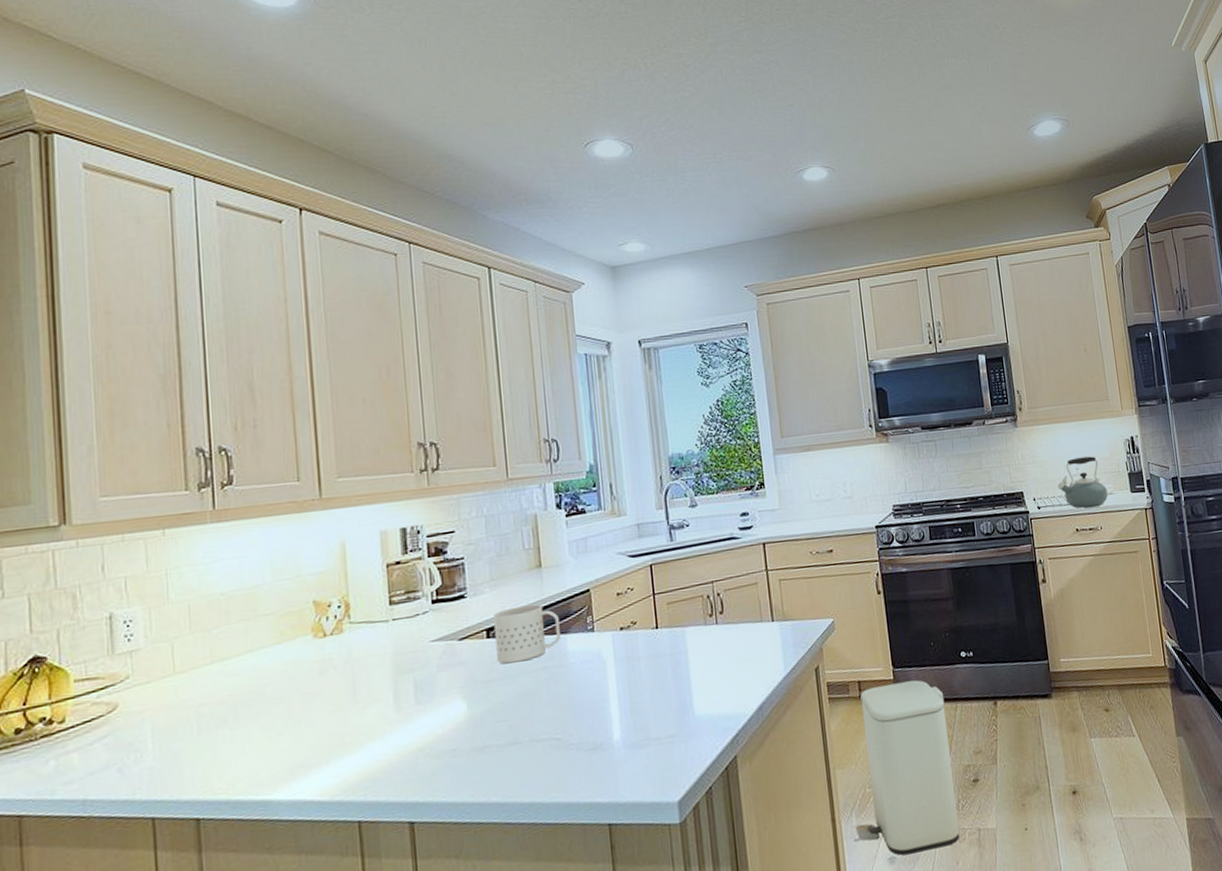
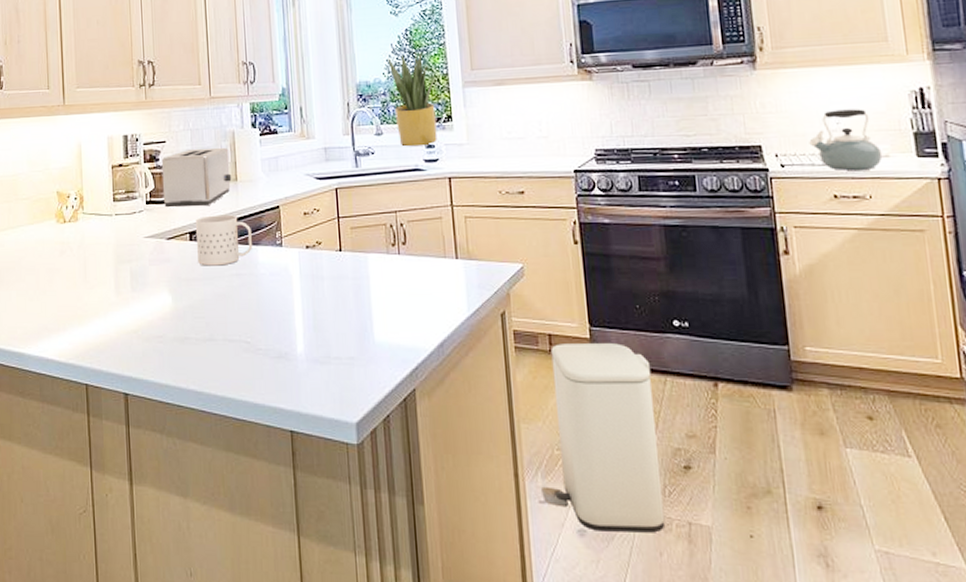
toaster: none [449,532,535,605] -> present [161,147,232,208]
planter: none [700,421,751,517] -> present [387,51,438,147]

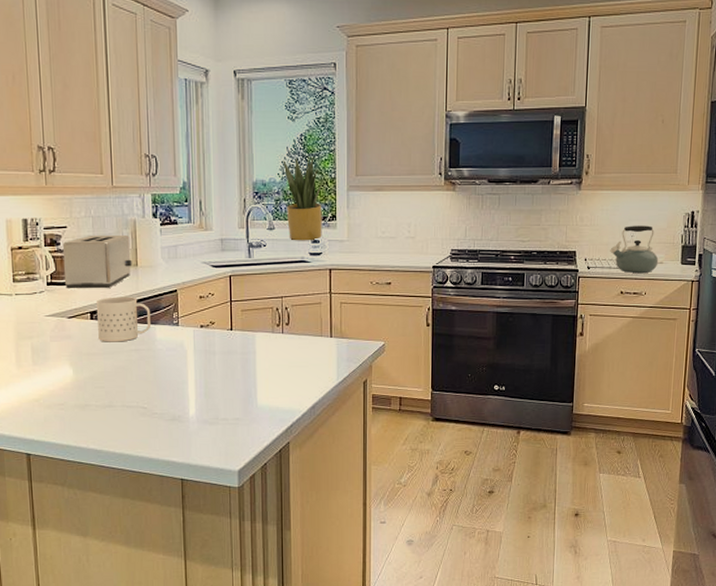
pedal bin: present [540,343,665,533] -> none [382,403,474,541]

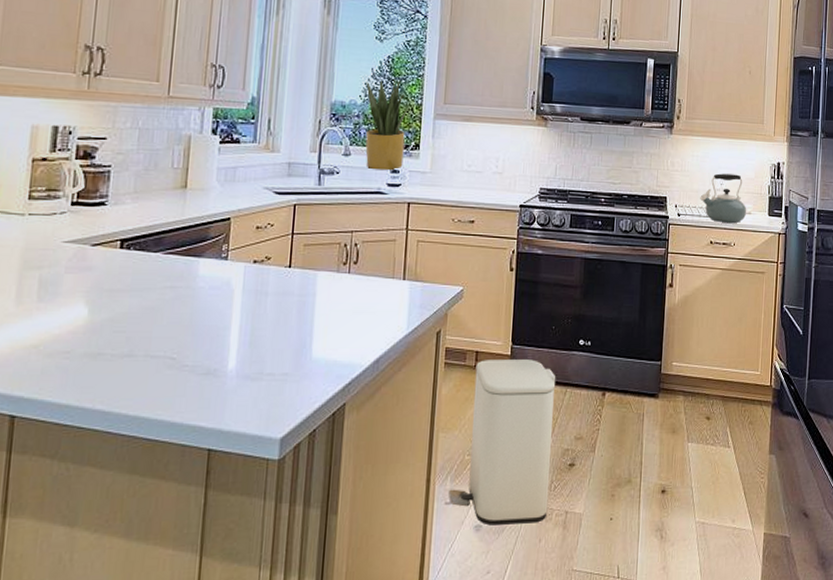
toaster: present [62,234,132,289] -> none [93,149,182,212]
mug: present [96,296,152,342] -> none [127,222,195,277]
pedal bin: none [382,403,474,541] -> present [448,359,556,526]

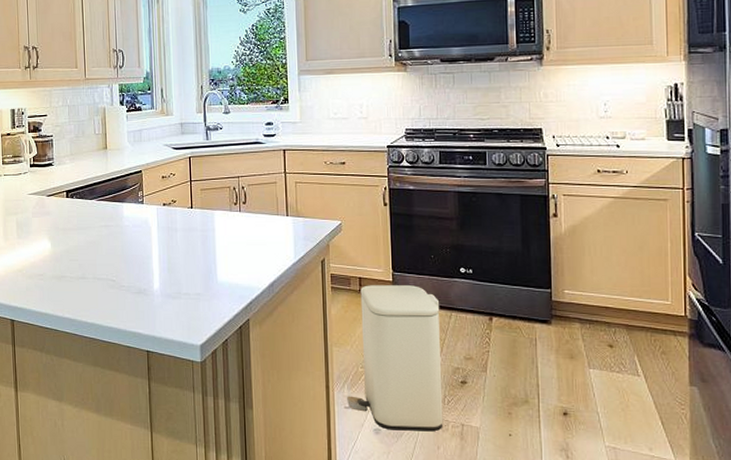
planter: present [365,78,410,171] -> none [236,43,276,124]
kettle: present [700,173,747,223] -> none [581,100,640,150]

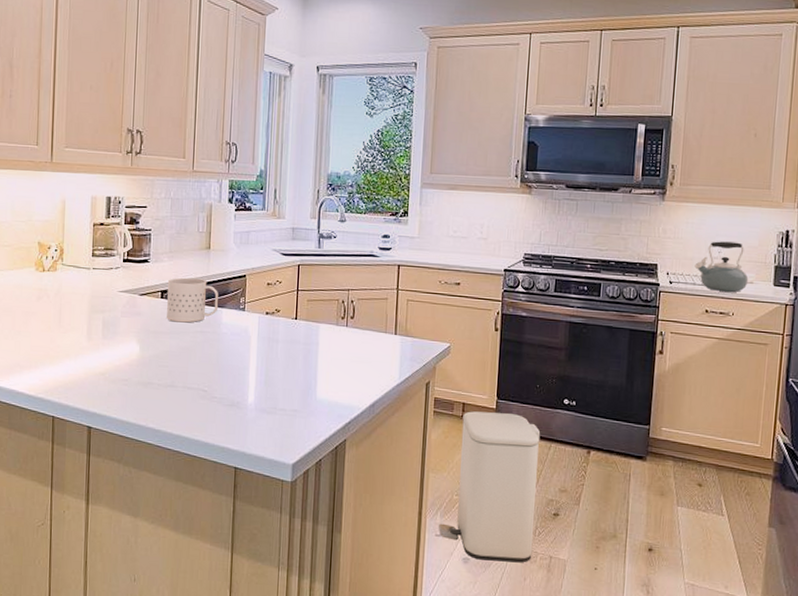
mug: none [71,177,119,219] -> present [166,277,219,323]
kettle: none [581,100,640,150] -> present [694,241,749,292]

